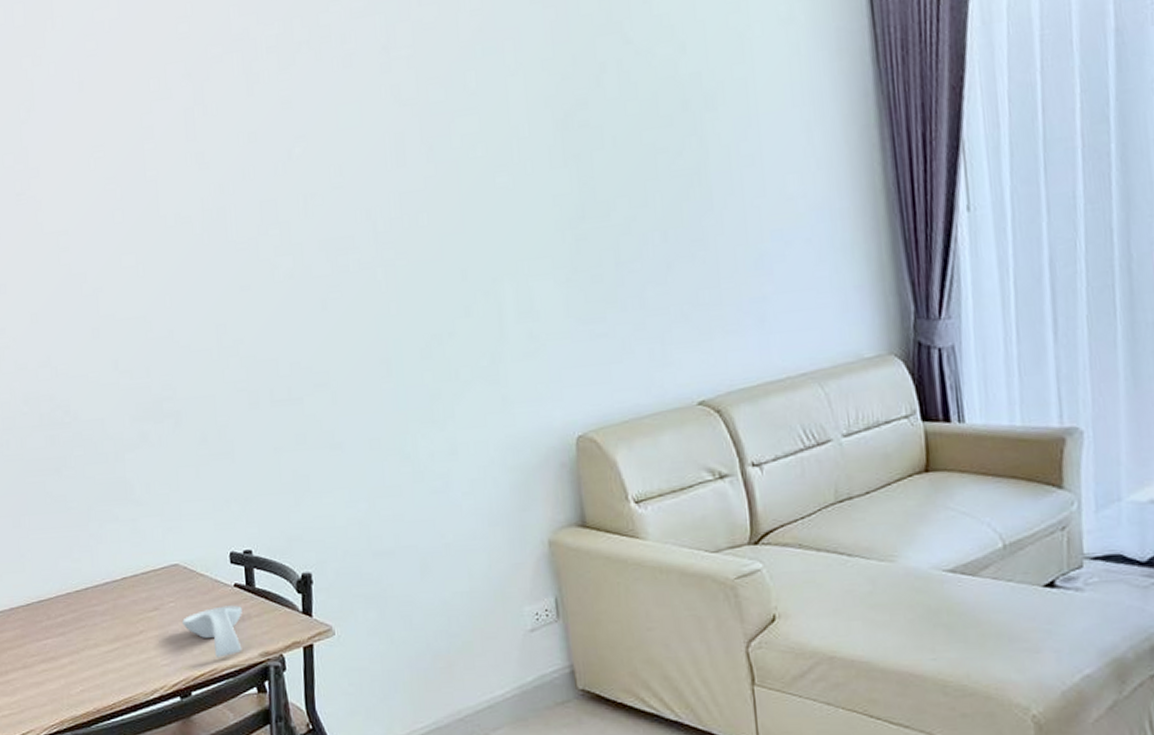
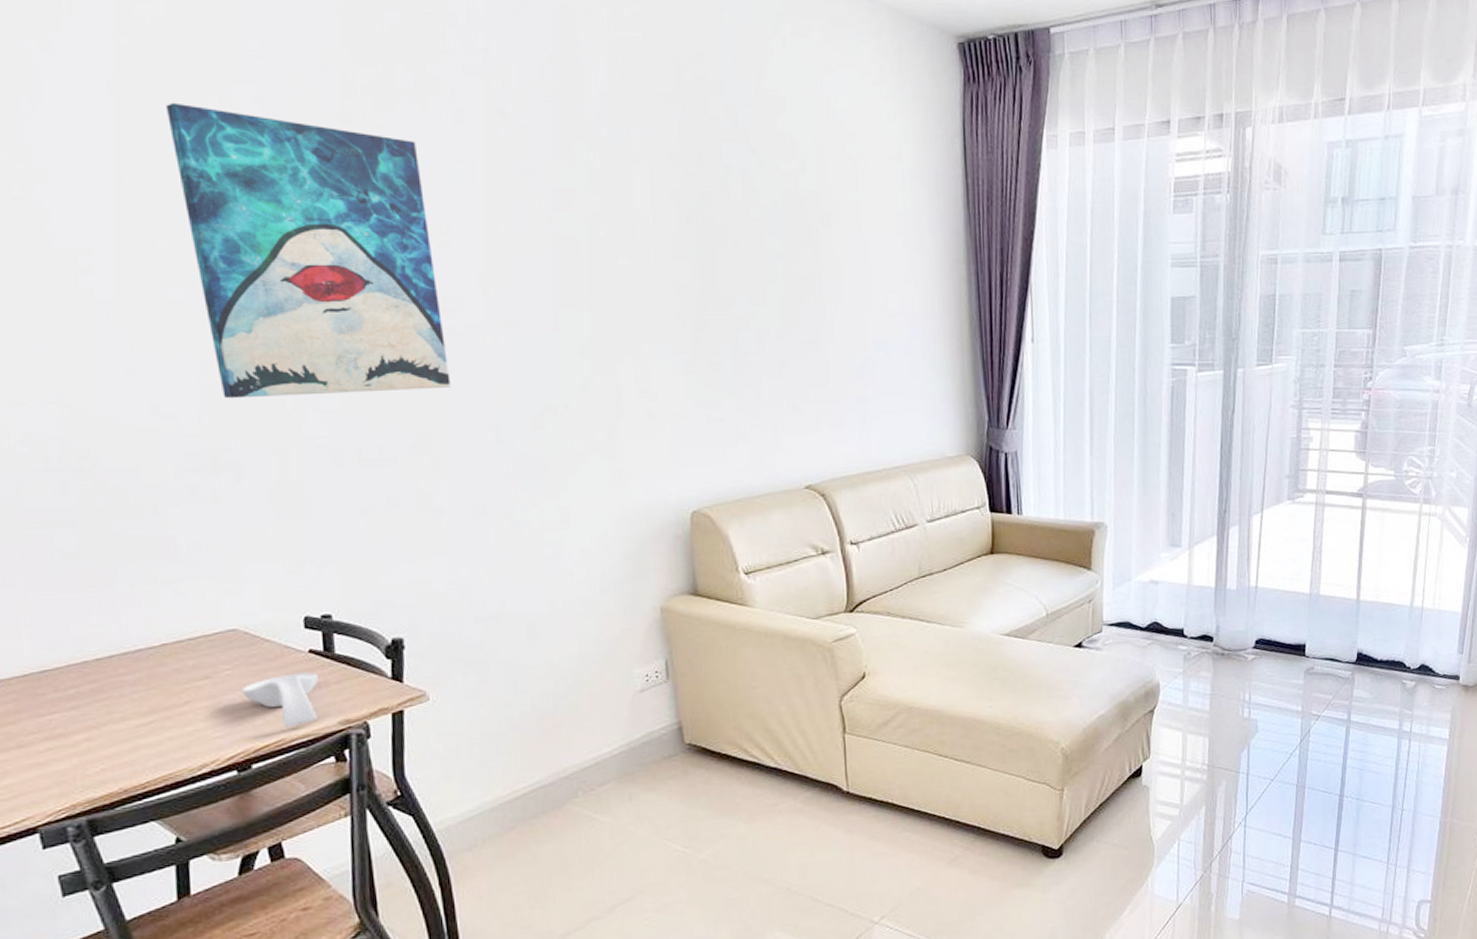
wall art: none [119,90,347,352] -> present [165,102,451,399]

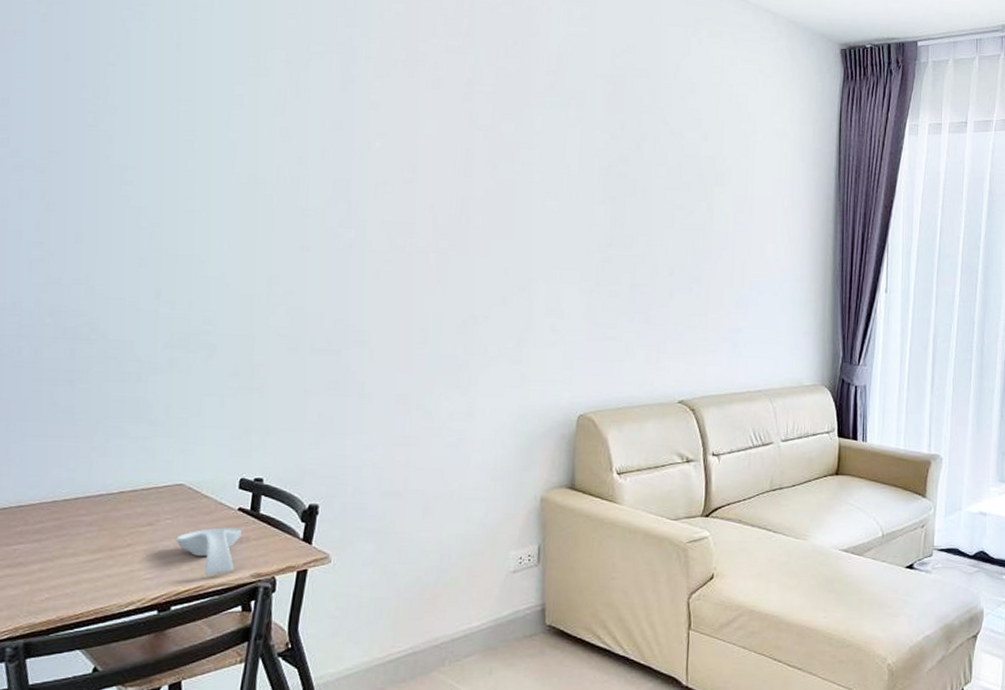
wall art: present [165,102,451,399] -> none [212,61,400,295]

